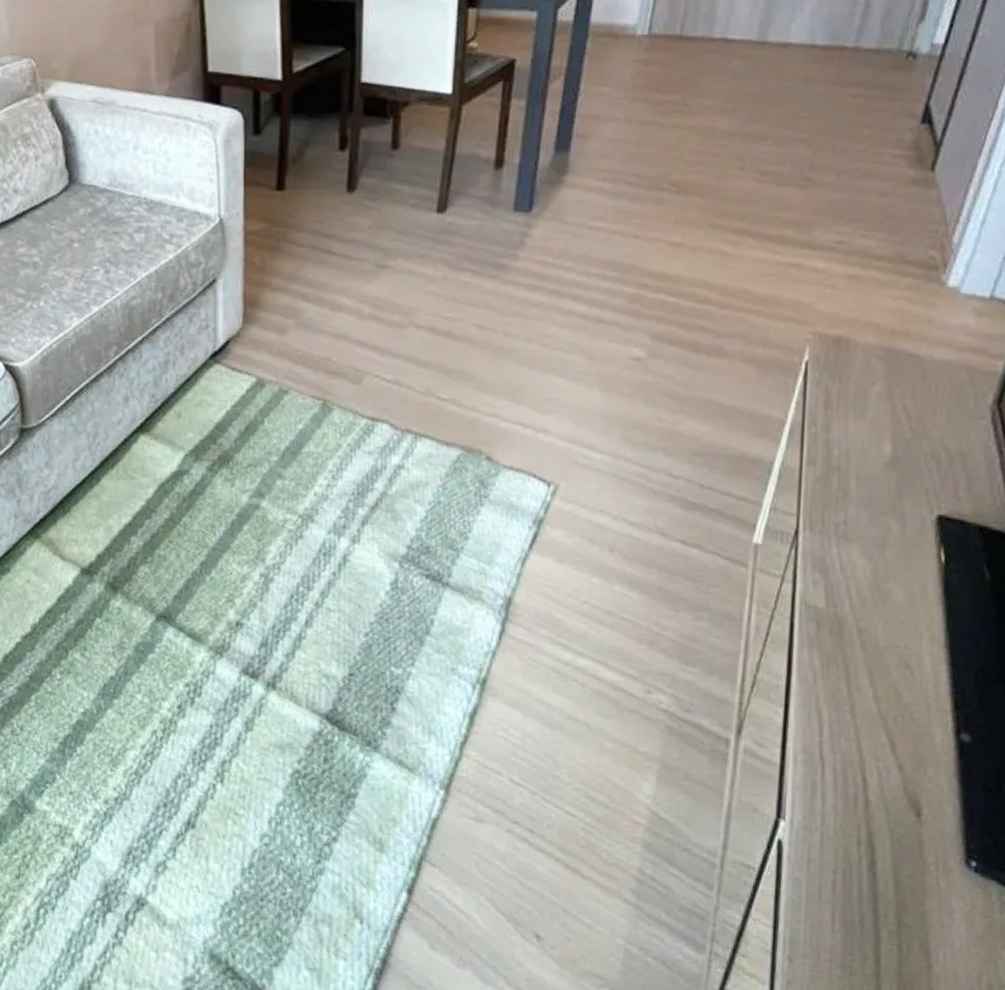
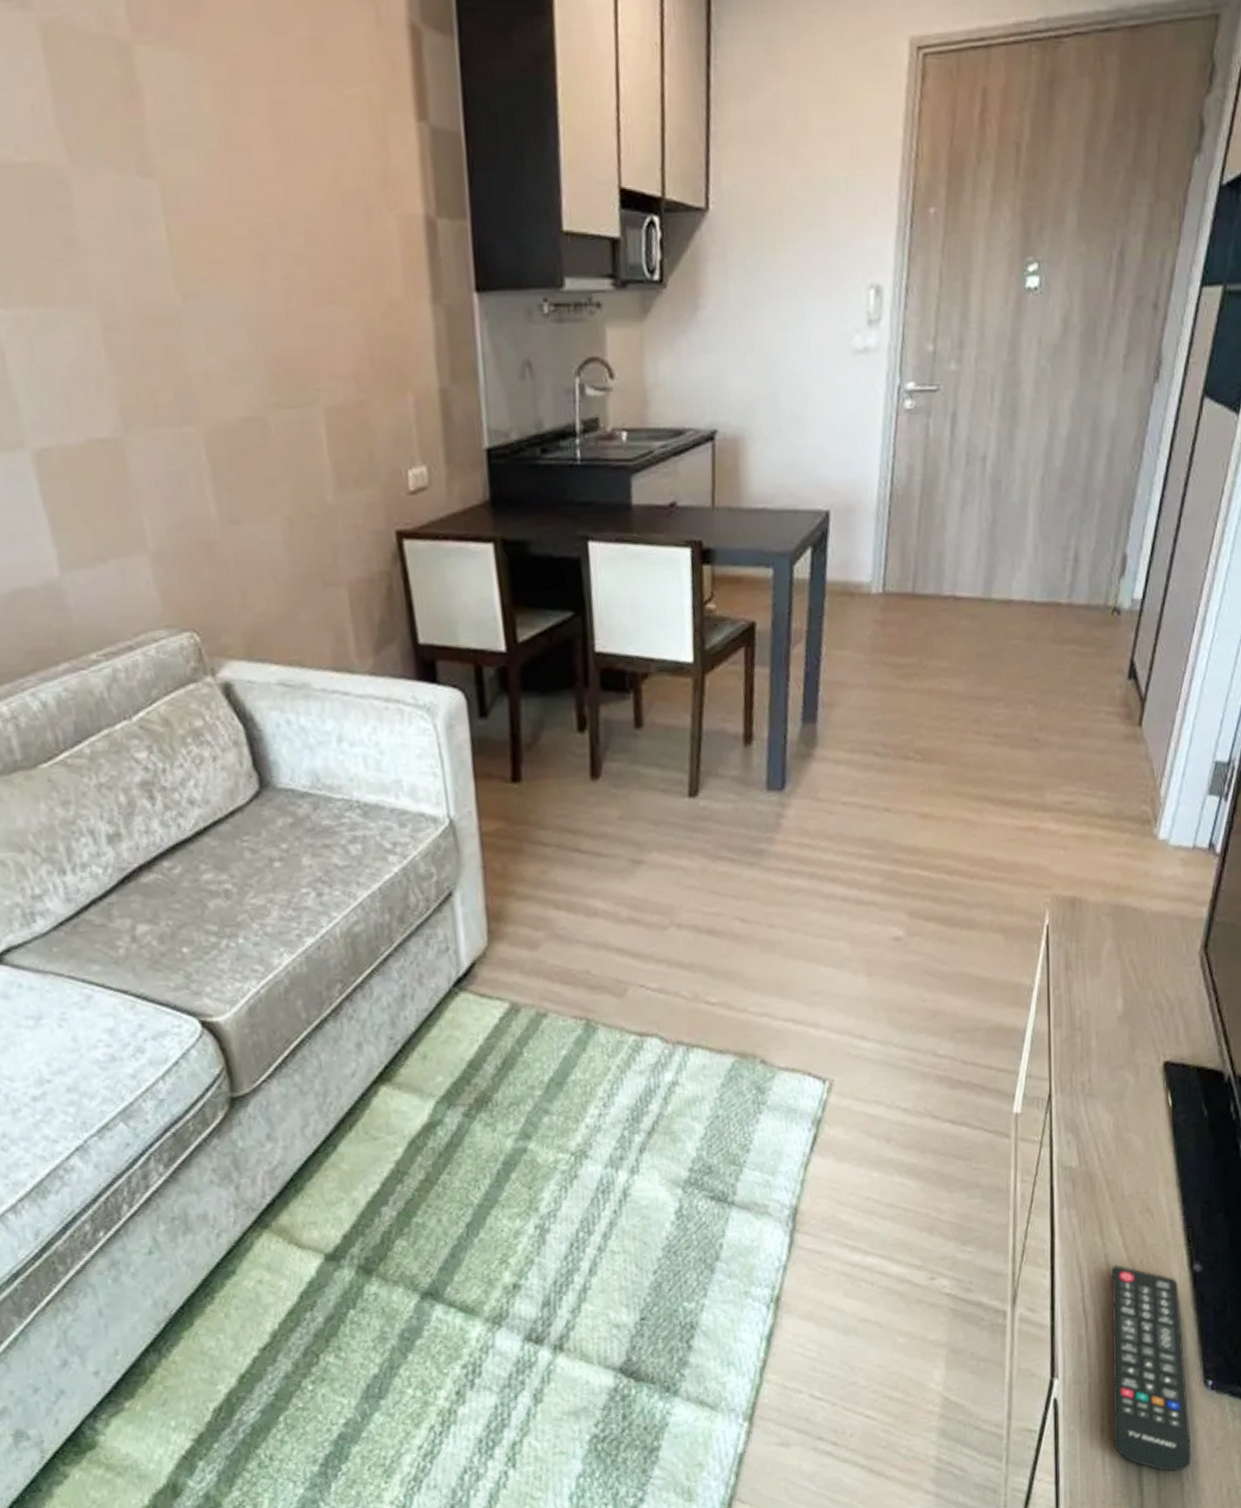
remote control: none [847,716,944,950] -> present [1111,1265,1192,1472]

